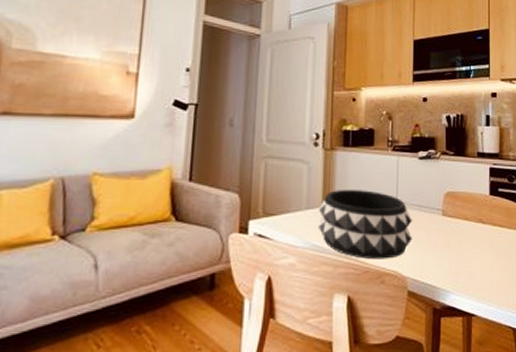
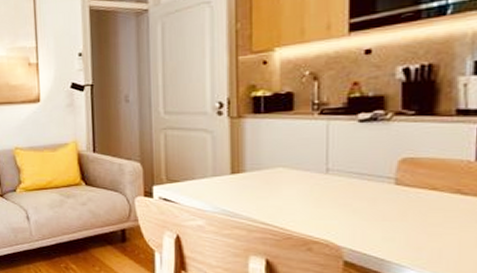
decorative bowl: present [317,190,413,260] -> none [226,157,351,228]

